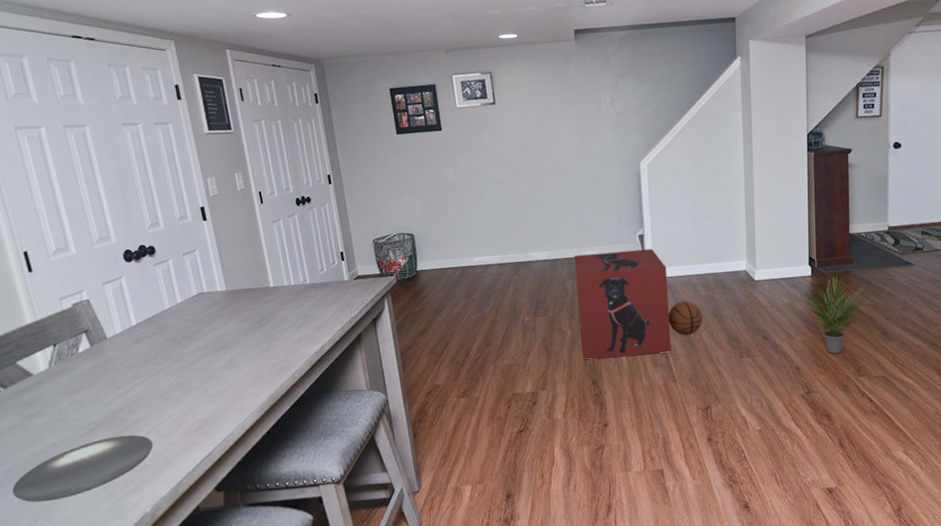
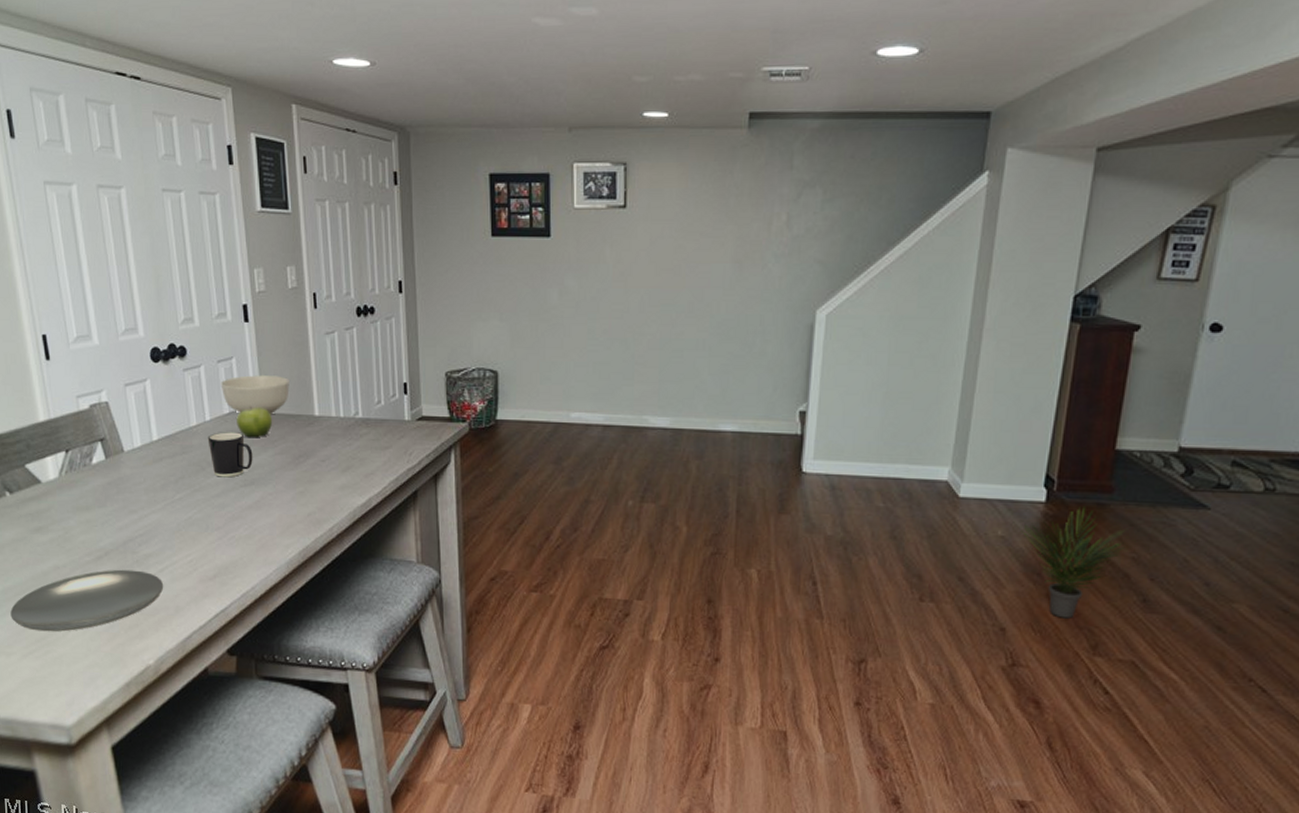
mug: none [180,308,222,347] -> present [207,432,253,478]
bowl: none [187,259,247,293] -> present [220,375,290,415]
fruit: none [204,286,236,312] -> present [236,406,273,438]
storage box: present [573,248,672,361] -> none [699,428,833,578]
basketball: present [668,300,703,335] -> none [824,510,874,558]

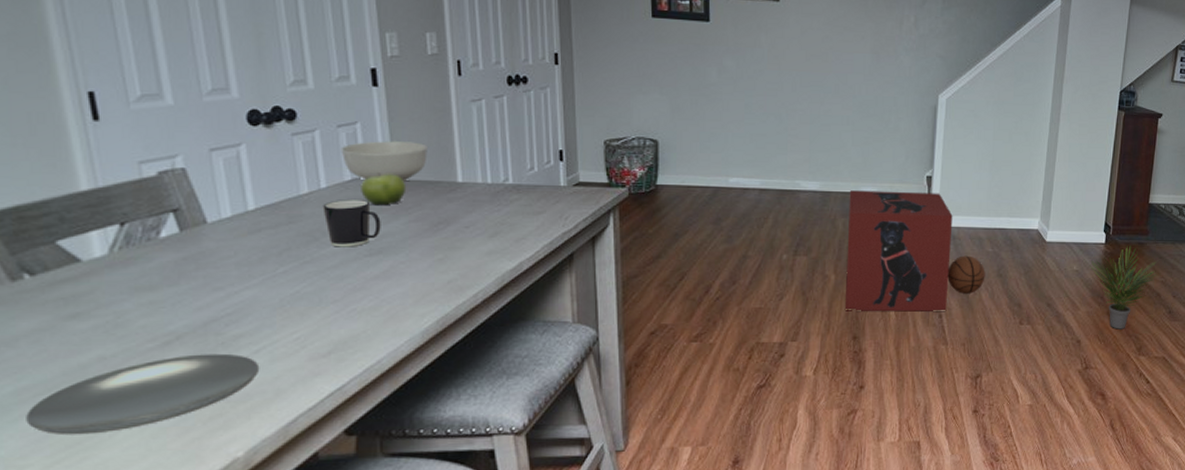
storage box: none [699,428,833,578] -> present [846,190,953,312]
basketball: none [824,510,874,558] -> present [947,255,985,294]

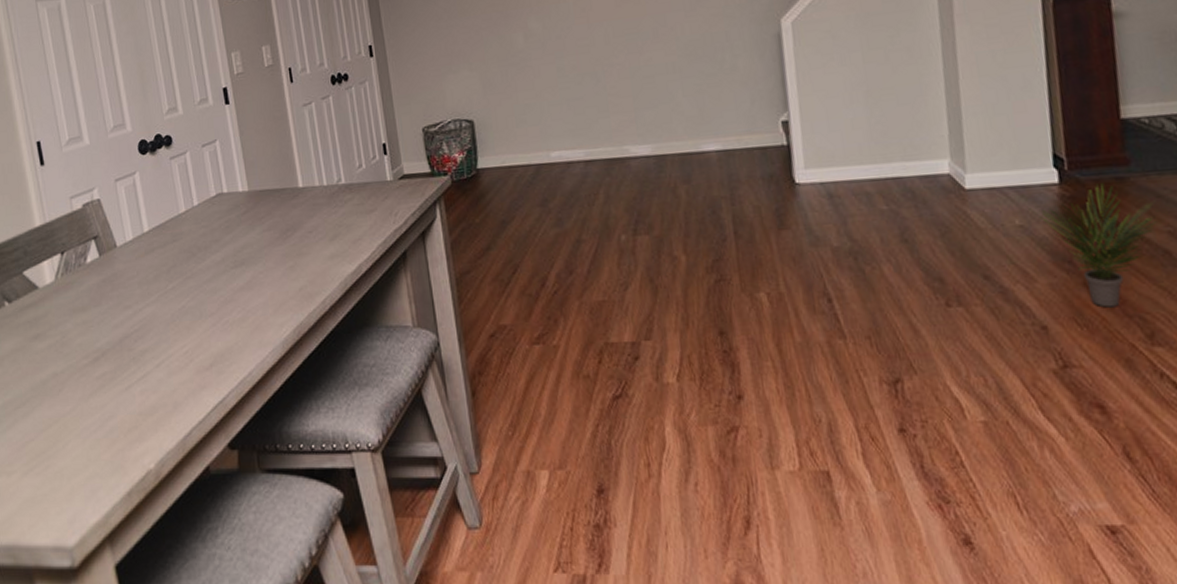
plate: present [26,353,260,435] -> none [10,368,161,445]
mug: present [322,200,381,247] -> none [196,213,242,262]
bowl: present [340,141,428,182] -> none [206,152,273,194]
fruit: present [361,173,407,206] -> none [223,185,259,218]
storage box: present [846,190,953,312] -> none [688,141,837,300]
basketball: present [947,255,985,294] -> none [829,217,884,269]

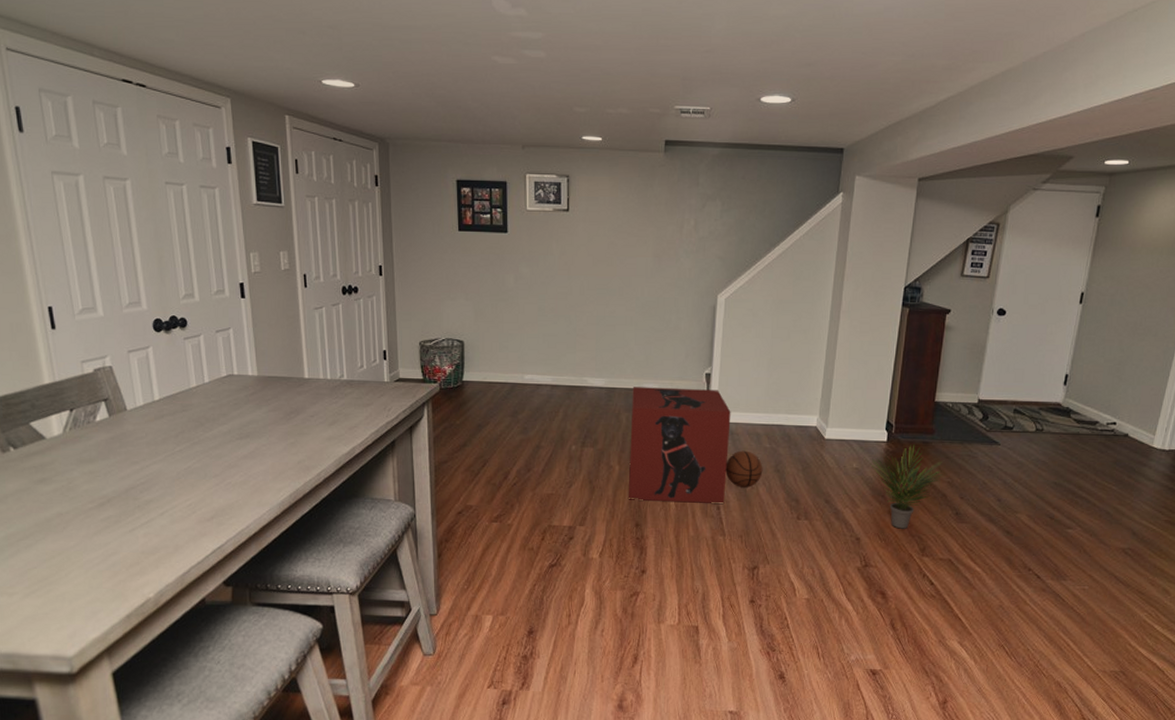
storage box: none [688,141,837,300] -> present [629,387,731,504]
basketball: none [829,217,884,269] -> present [725,450,763,487]

